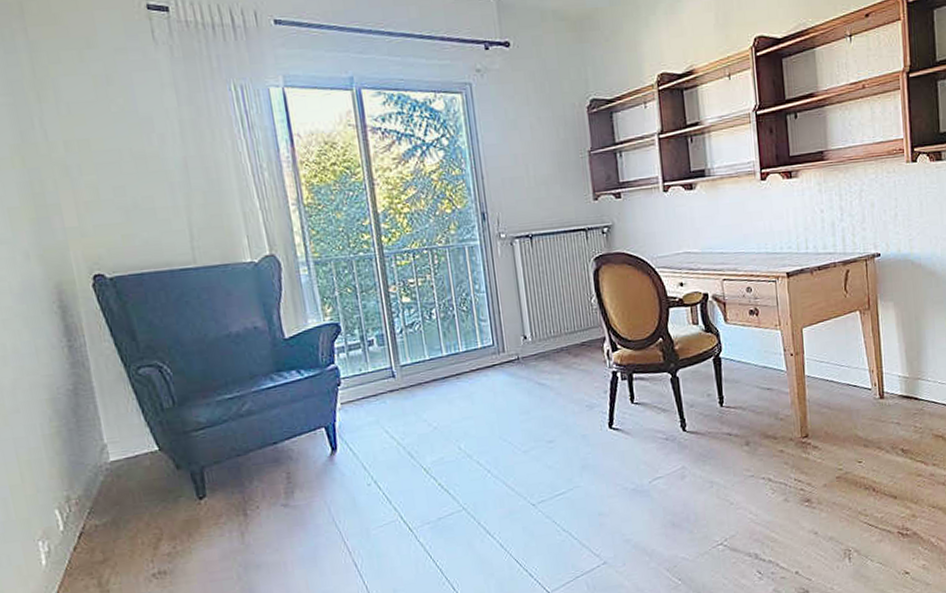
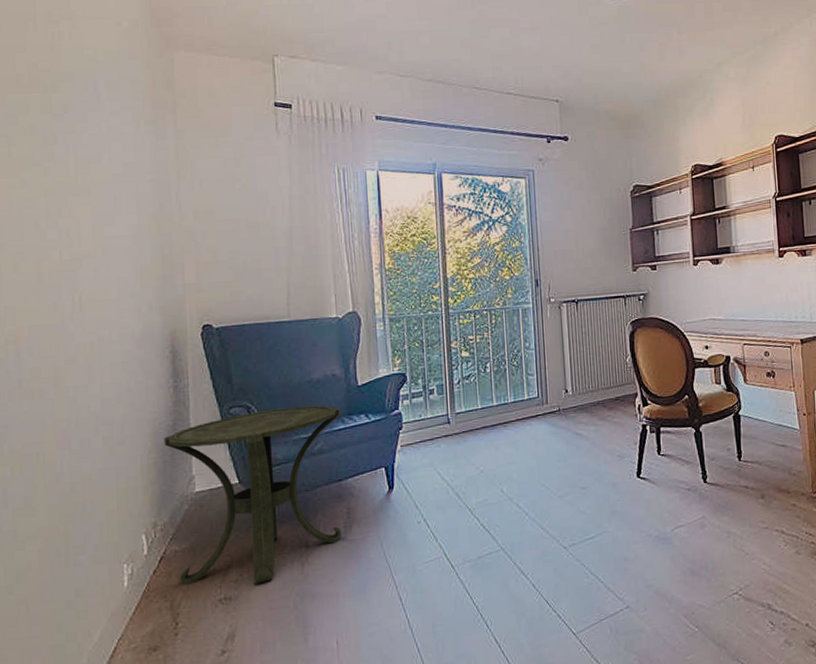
side table: none [64,361,283,560] -> present [163,405,341,585]

